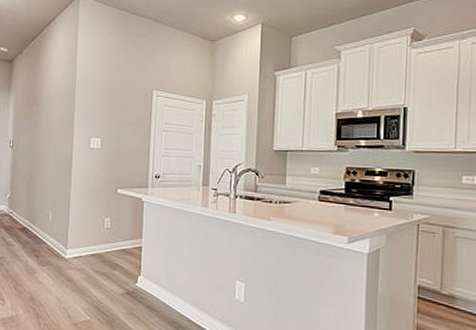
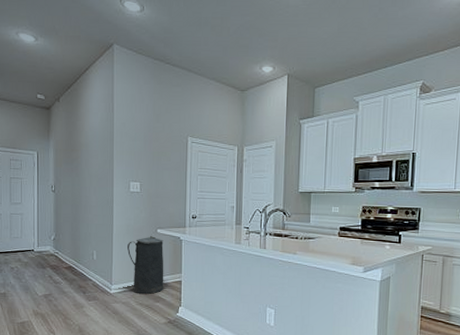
trash can: none [85,196,124,261] -> present [128,236,164,294]

